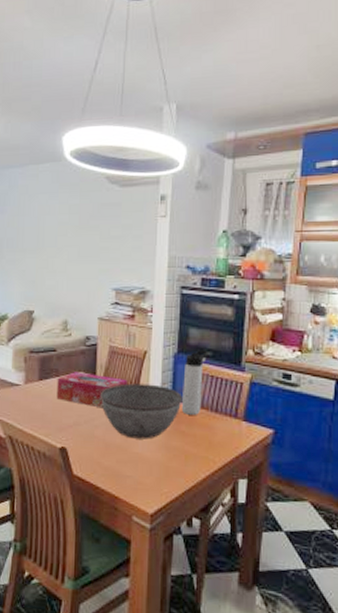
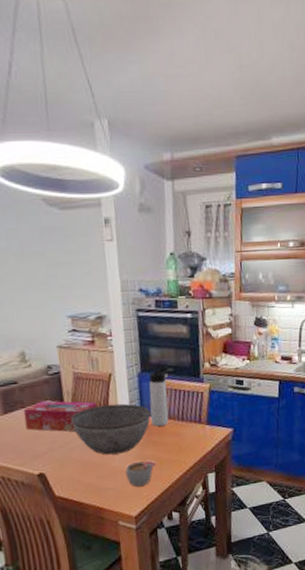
mug: none [147,451,182,481] -> present [125,460,157,487]

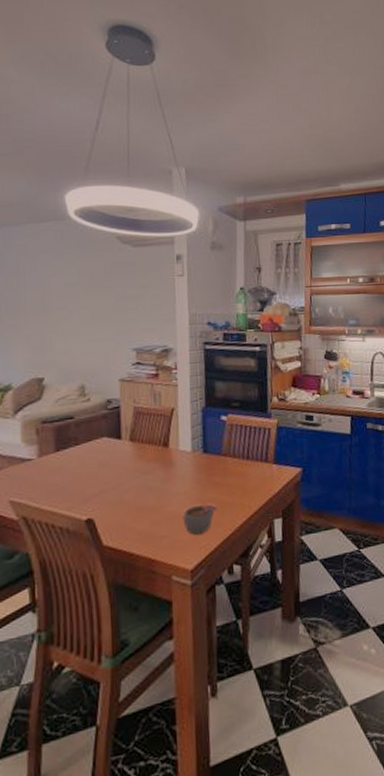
tissue box: present [23,400,97,432] -> none [77,437,156,472]
bowl: present [70,403,151,455] -> none [126,440,214,498]
thermos bottle: present [149,367,170,427] -> none [213,402,236,466]

